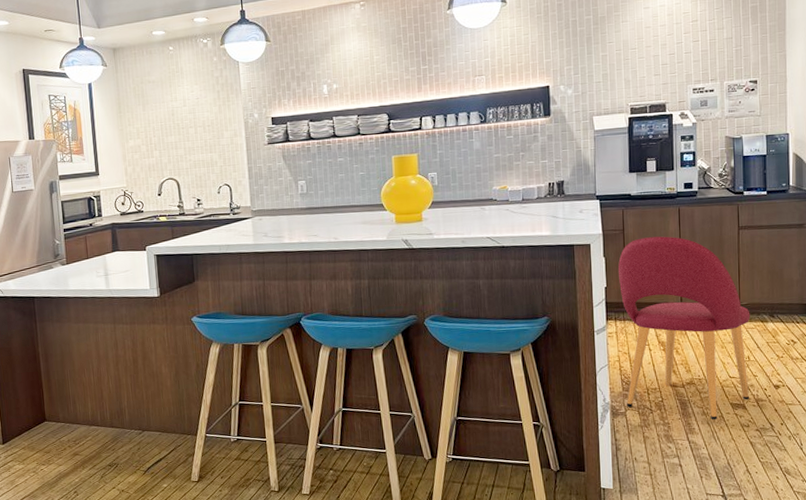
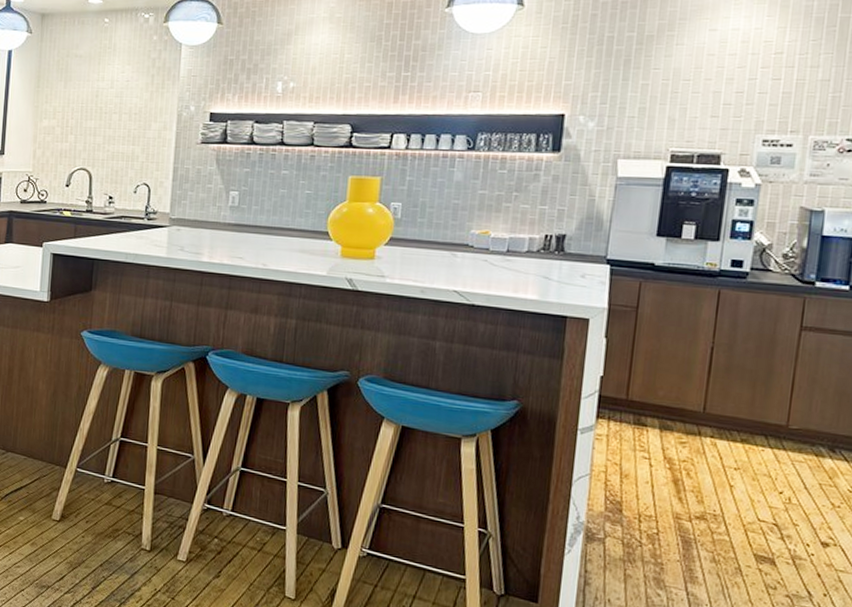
dining chair: present [617,236,750,420] -> none [607,321,801,572]

